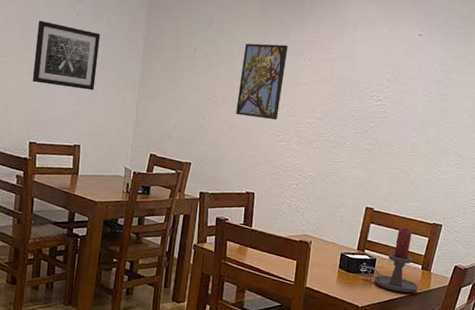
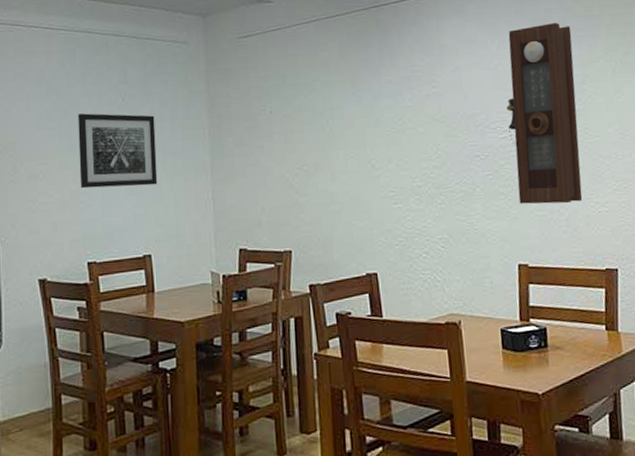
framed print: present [236,43,289,121] -> none [329,87,387,181]
candle holder: present [362,227,419,293] -> none [532,280,609,365]
pendulum clock: none [378,17,453,167] -> present [506,22,583,204]

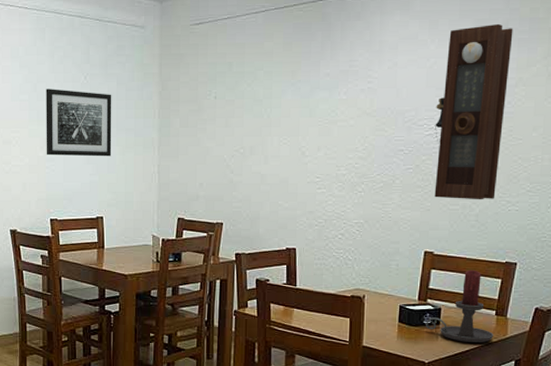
candle holder: none [532,280,609,365] -> present [426,270,494,343]

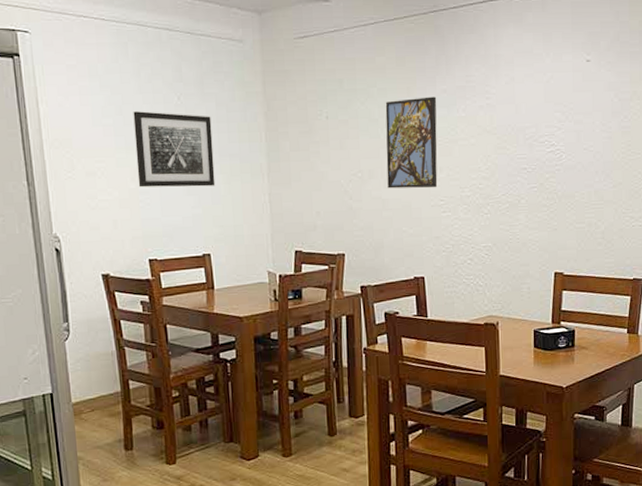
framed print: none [267,80,320,166] -> present [385,96,438,189]
candle holder: present [426,270,494,343] -> none [561,288,627,363]
pendulum clock: present [434,23,513,200] -> none [555,36,625,217]

